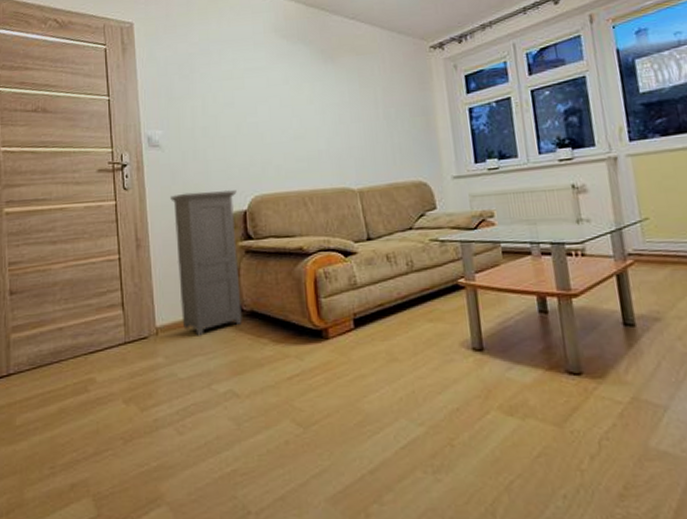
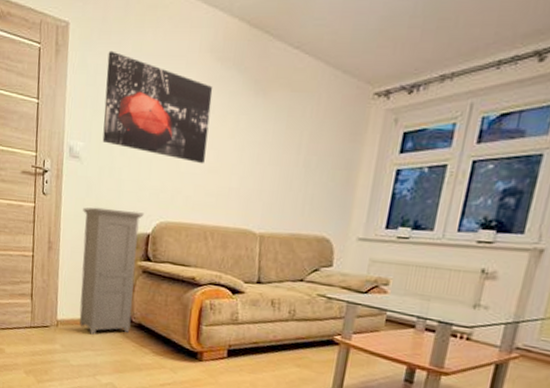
wall art: none [176,42,289,133] -> present [102,50,213,164]

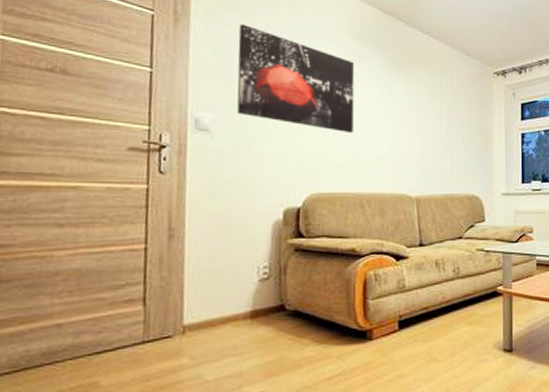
cabinet: present [79,207,144,335] -> none [215,183,292,336]

